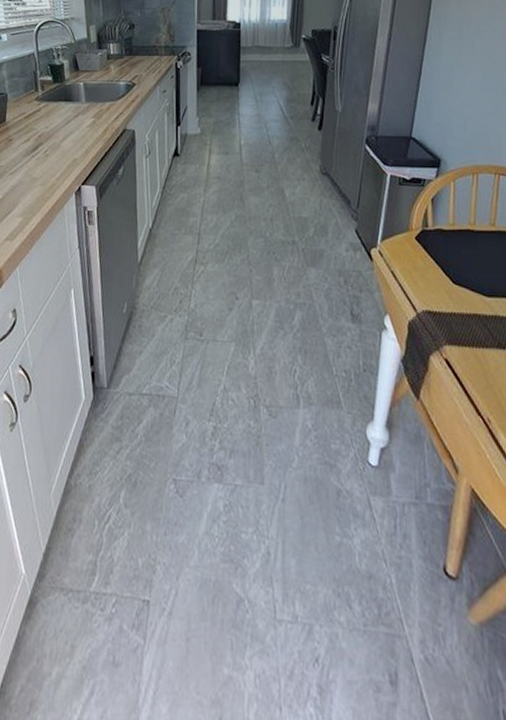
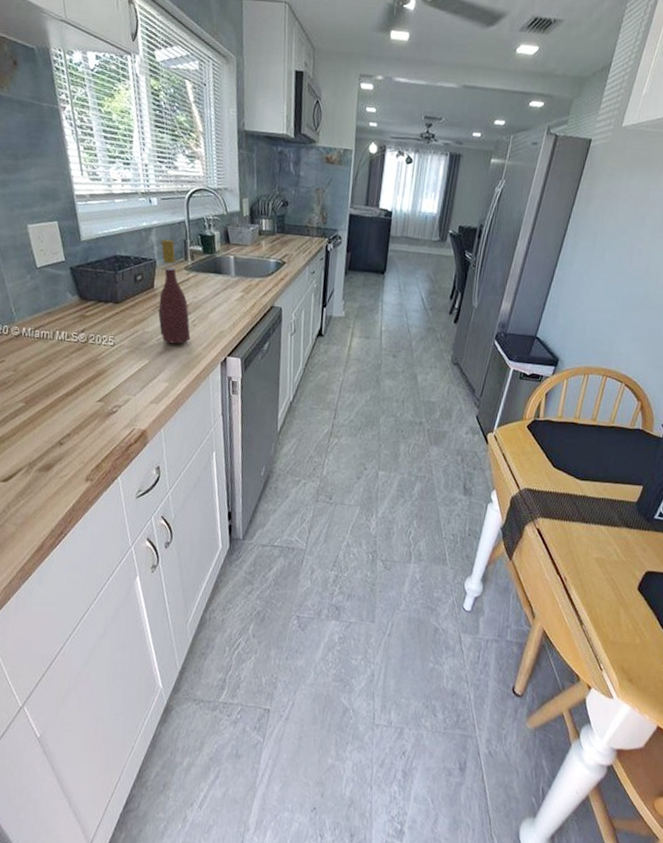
wine bottle: none [10,72,44,177] -> present [158,238,191,344]

